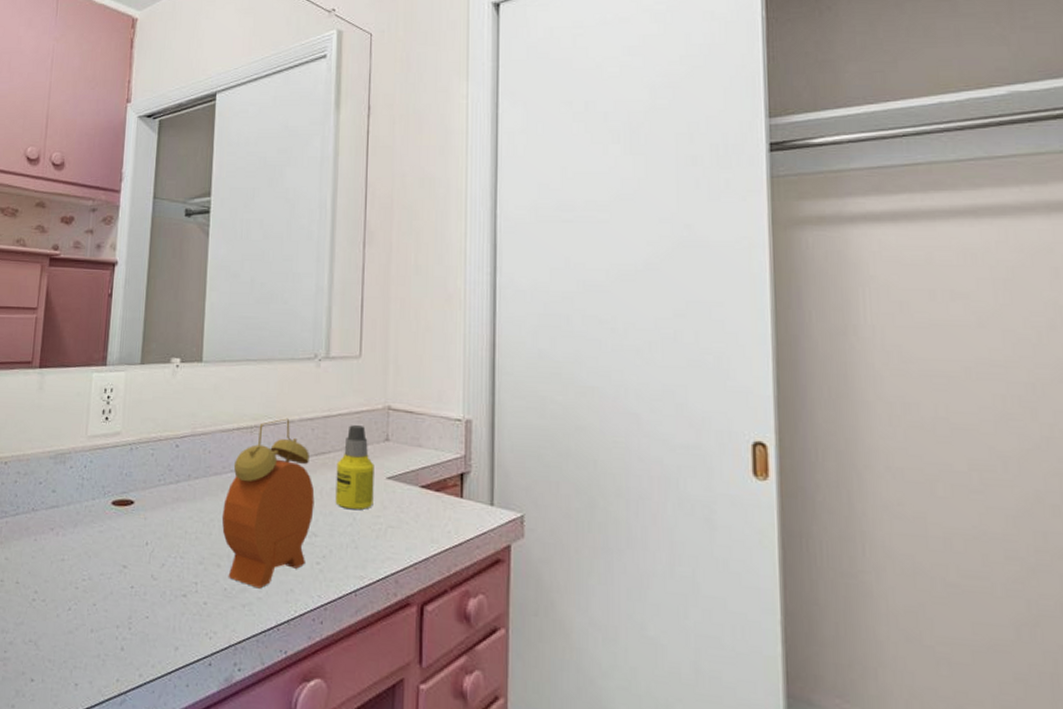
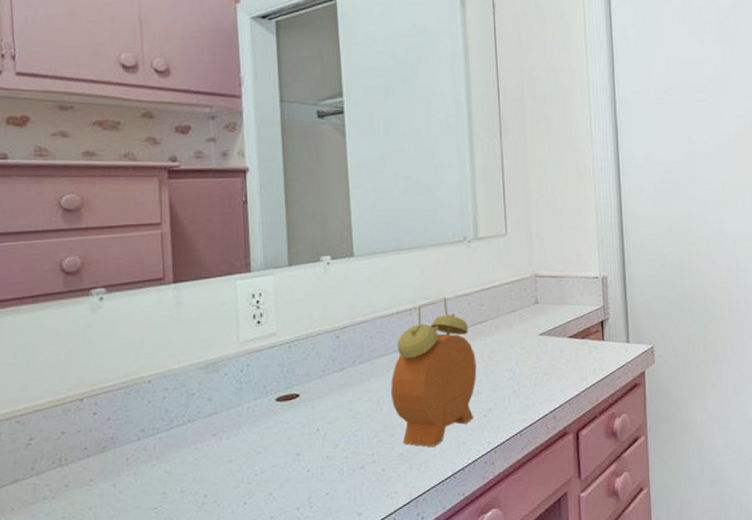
bottle: present [335,425,374,510] -> none [493,294,529,366]

